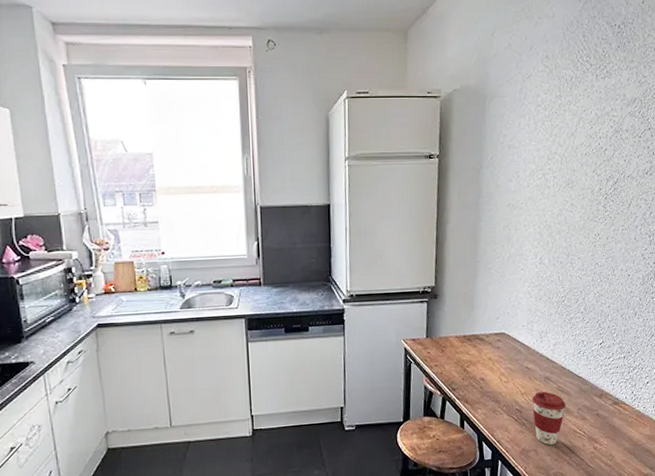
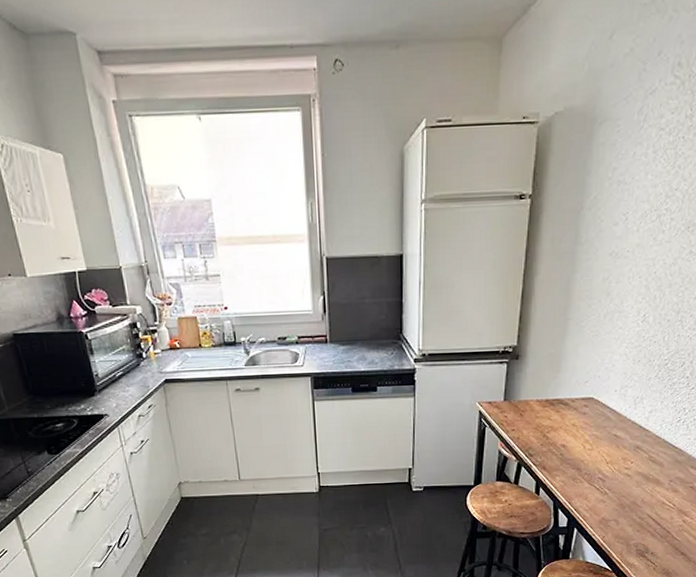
coffee cup: present [532,392,566,445] -> none [617,461,656,516]

